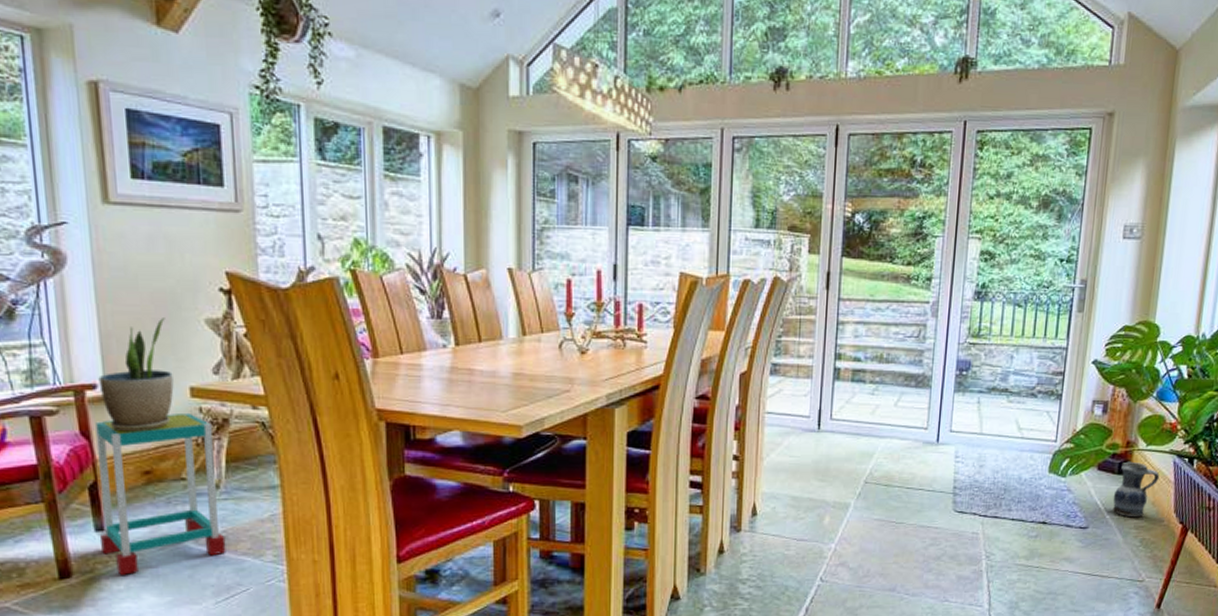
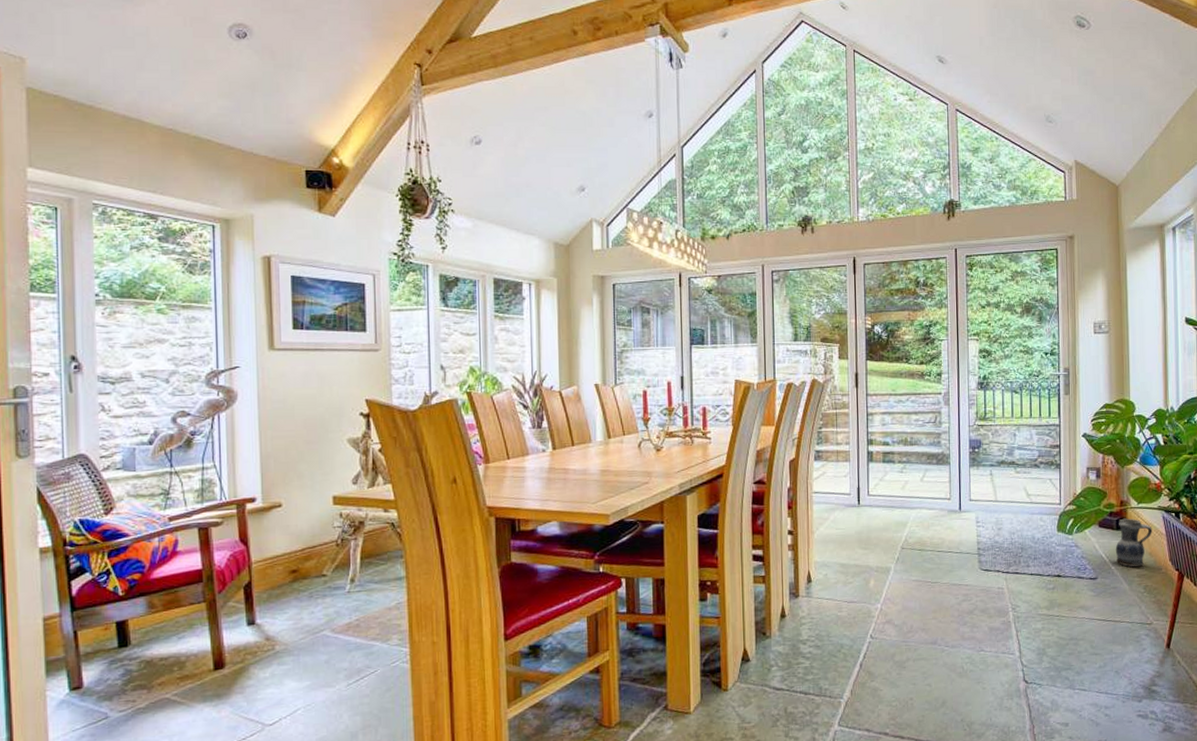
side table: present [95,412,226,575] -> none [252,517,358,664]
potted plant: present [98,318,174,432] -> none [257,439,320,537]

